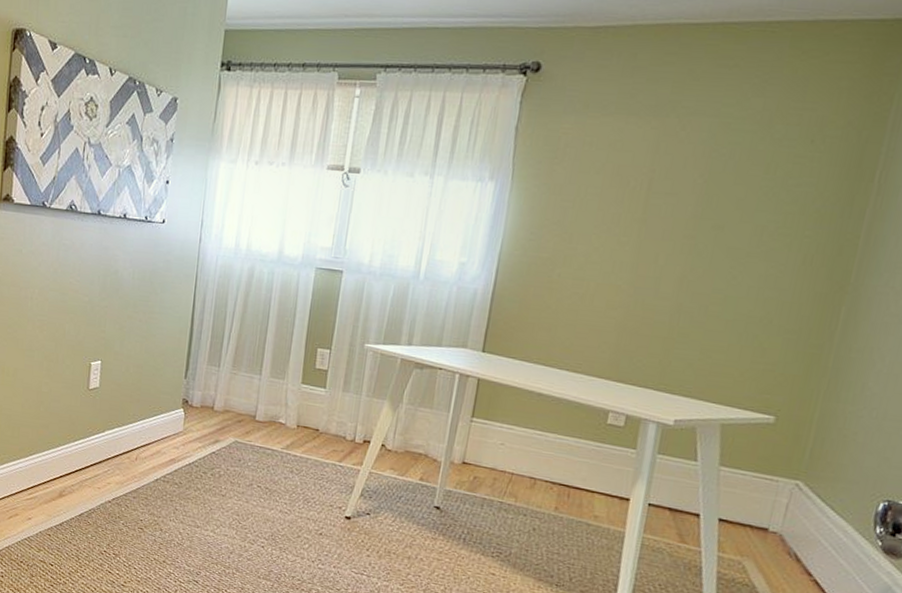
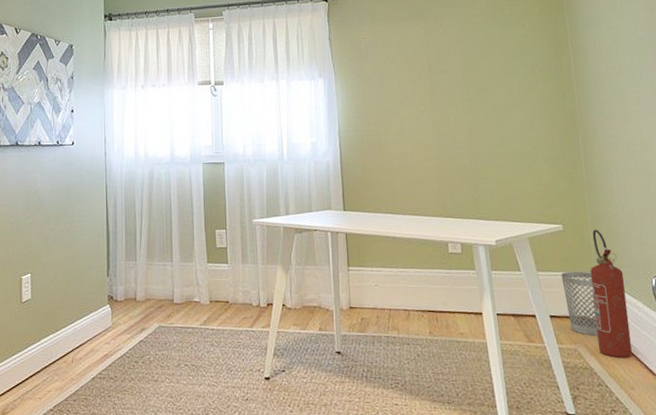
wastebasket: none [743,472,795,553] -> present [561,271,599,336]
fire extinguisher: none [772,429,841,585] -> present [590,229,633,359]

